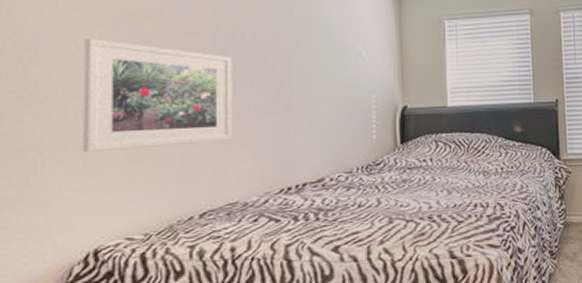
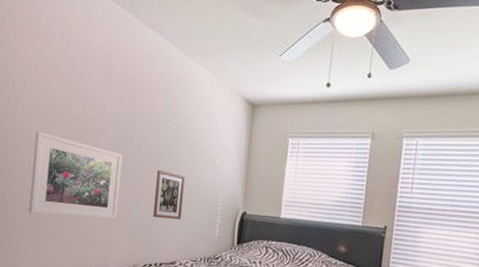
picture frame: none [286,70,326,130] -> present [153,169,185,220]

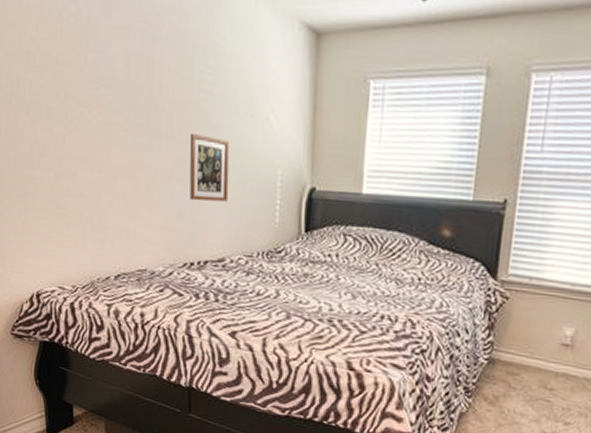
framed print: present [29,131,123,220] -> none [18,84,141,205]

